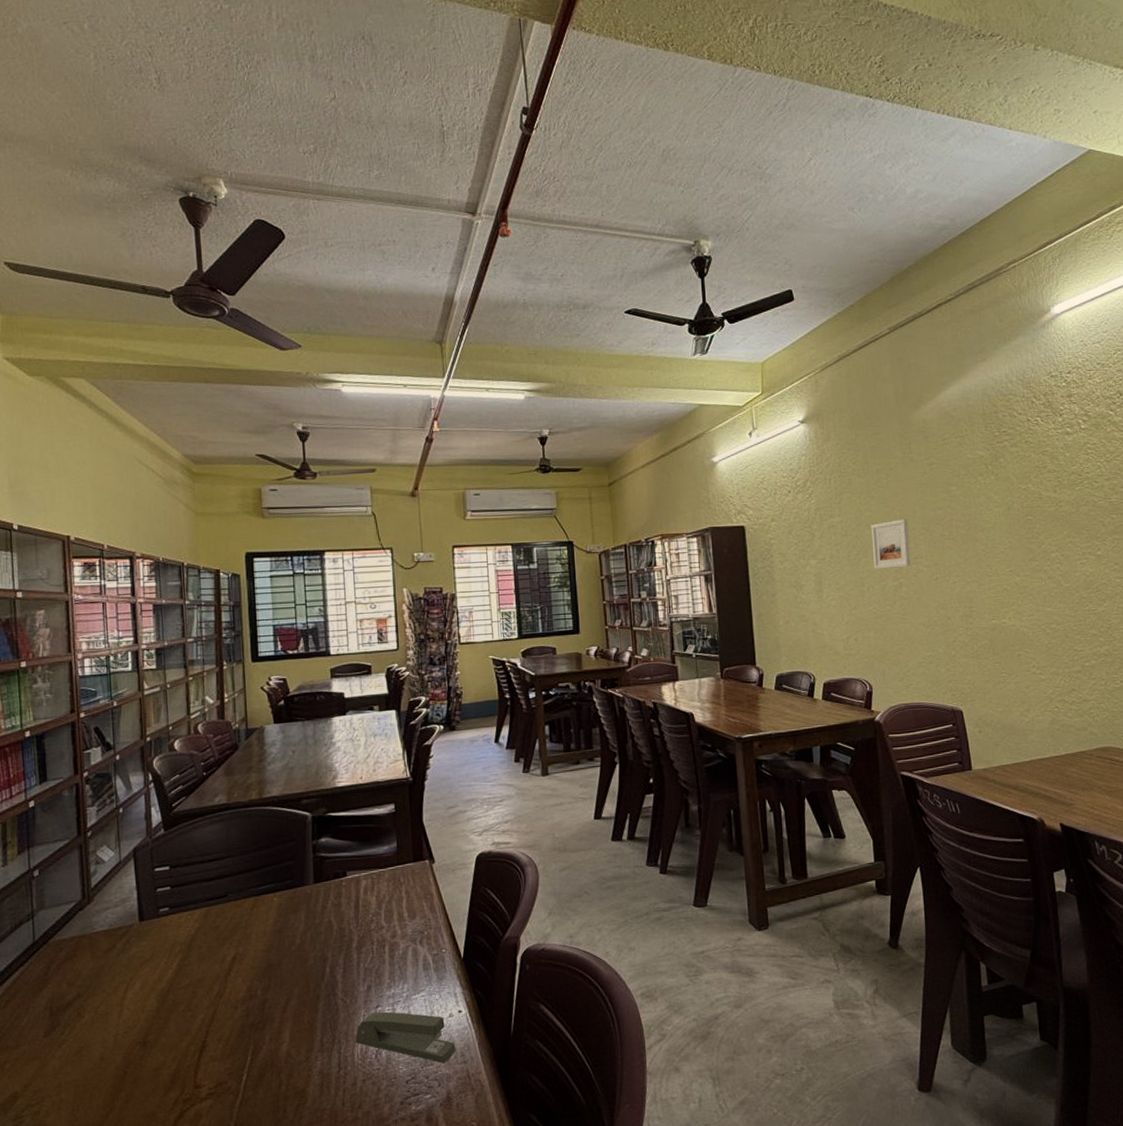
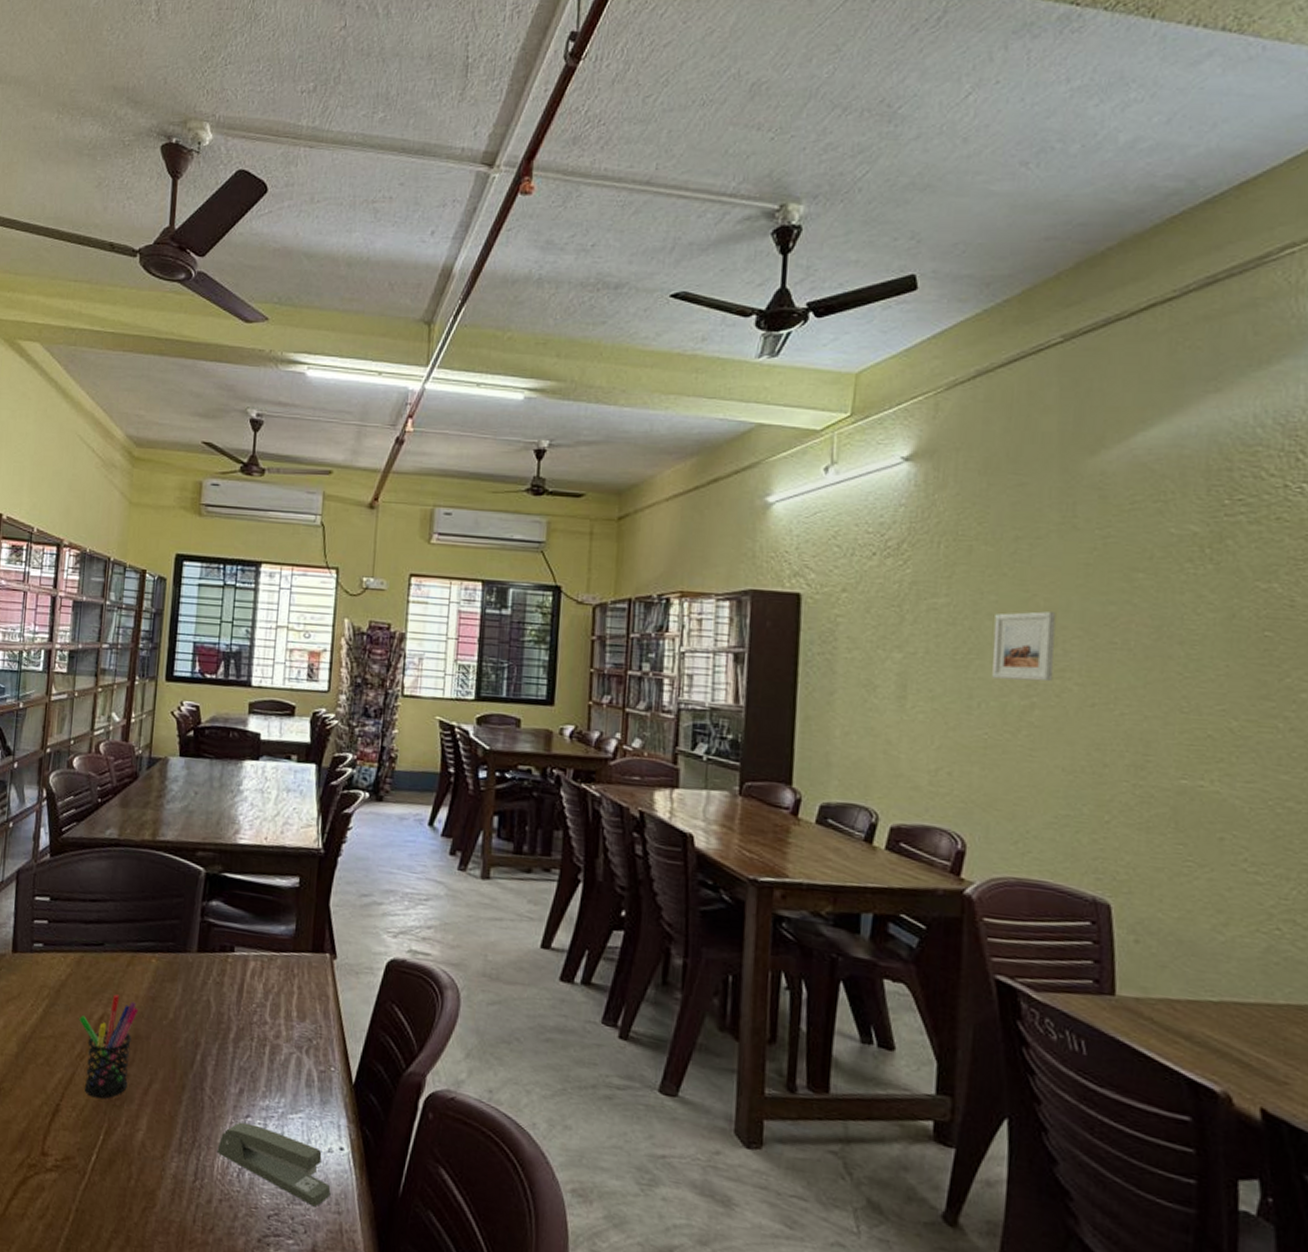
pen holder: none [213,935,268,1027] -> present [79,994,139,1099]

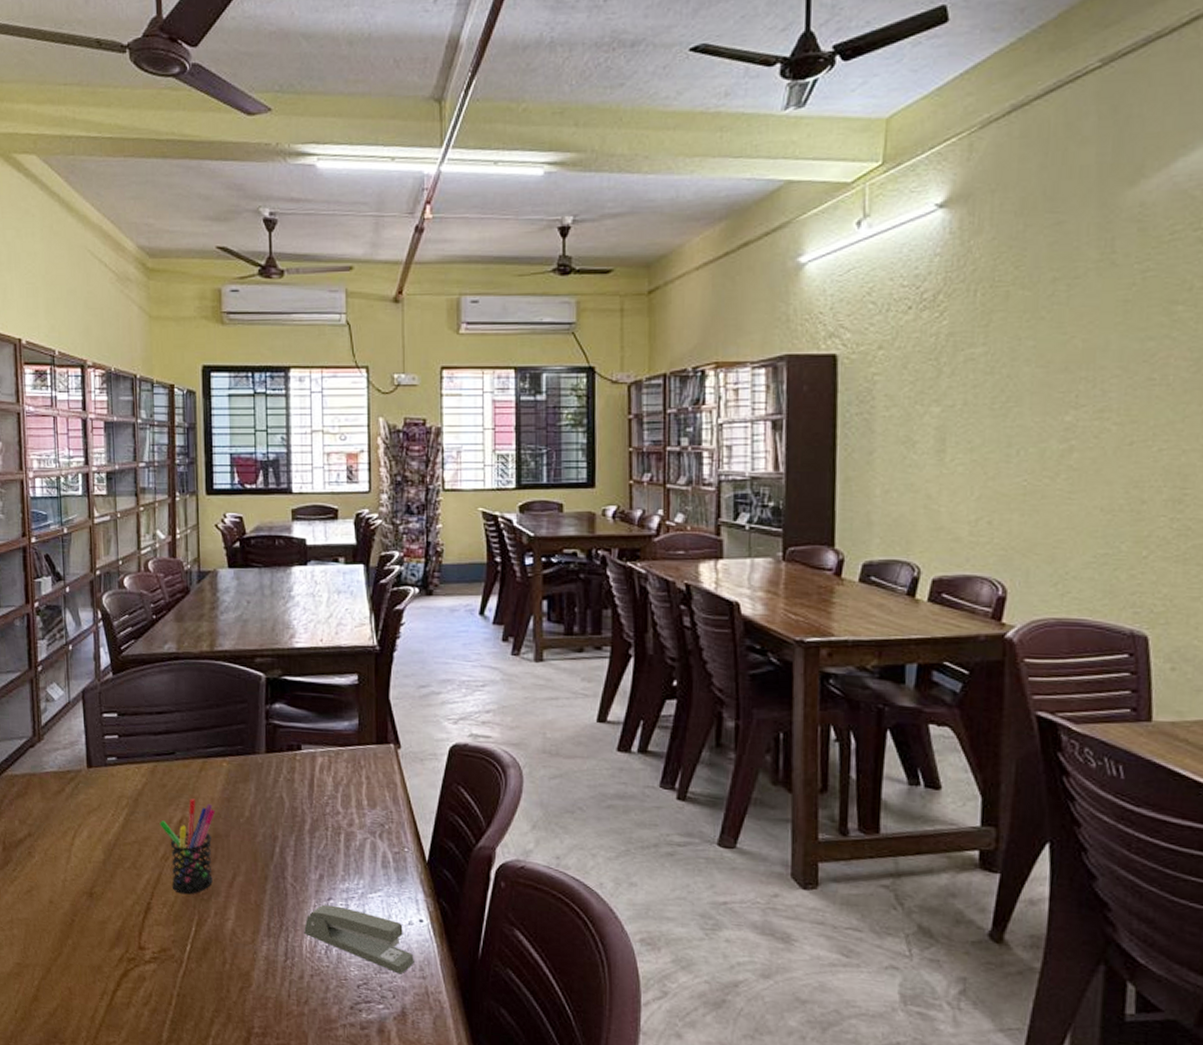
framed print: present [992,611,1056,682] -> none [1030,353,1095,426]

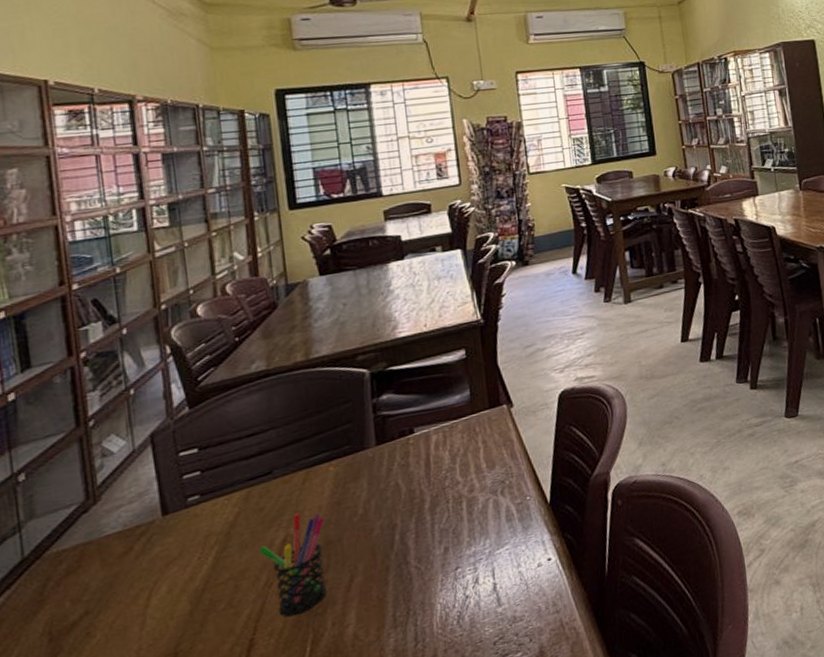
stapler: present [304,904,414,974] -> none [433,567,547,617]

